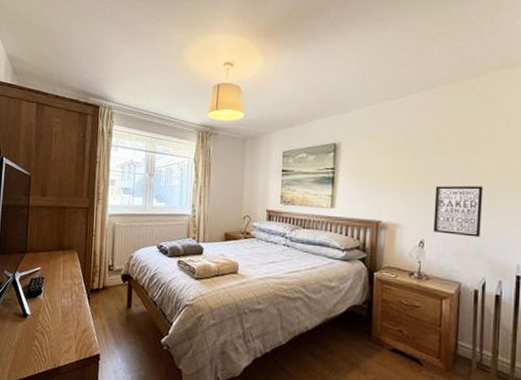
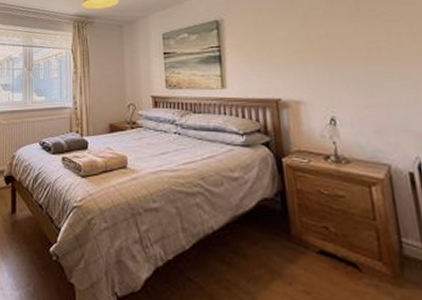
wall art: present [433,185,484,237] -> none [337,51,403,110]

